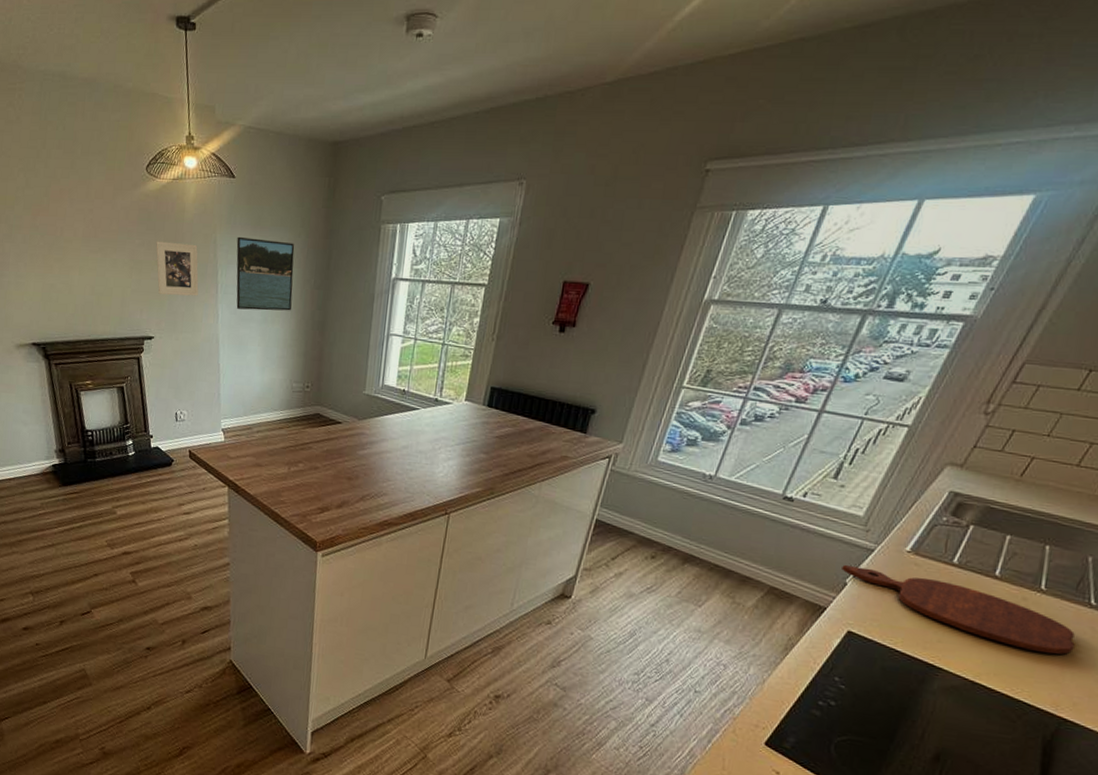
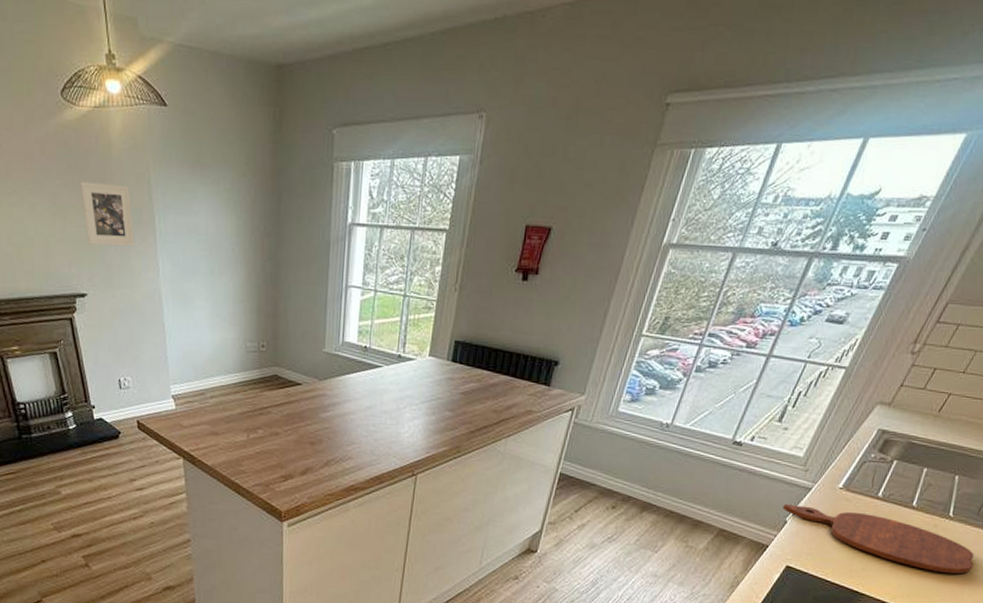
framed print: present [236,236,295,311] -> none [174,176,241,262]

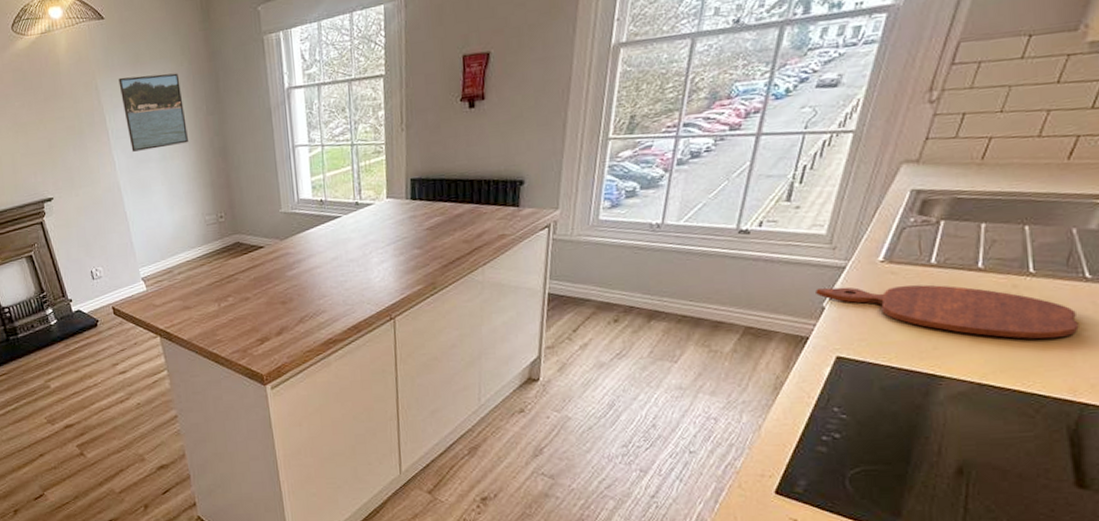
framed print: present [80,181,134,246] -> none [36,95,90,153]
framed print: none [174,176,241,262] -> present [118,73,188,152]

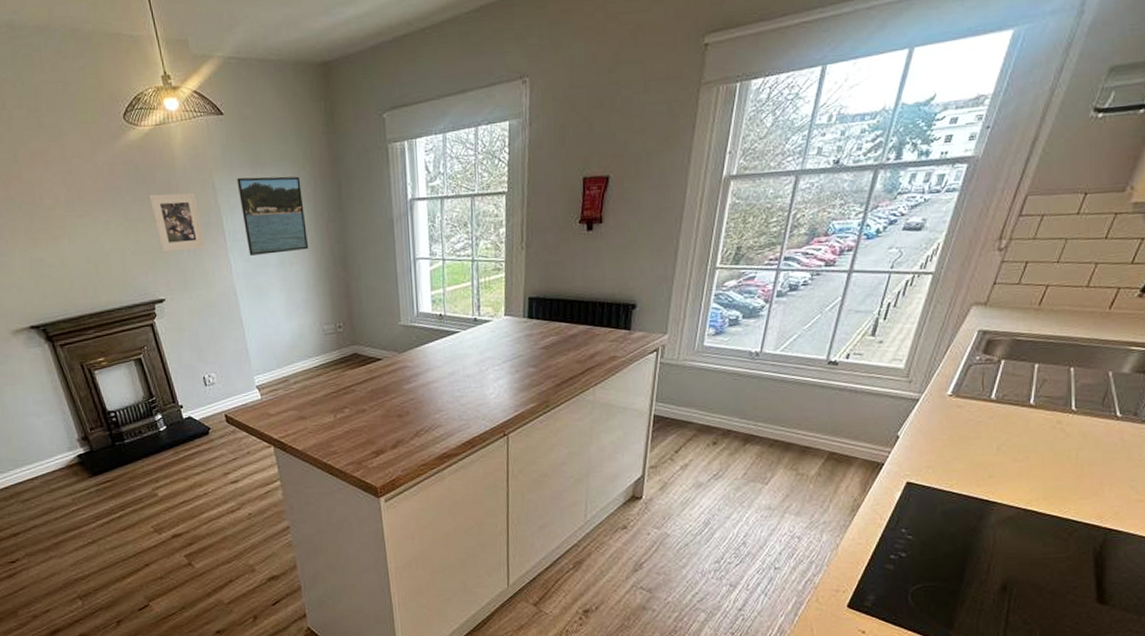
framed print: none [36,95,90,153] -> present [149,192,205,252]
cutting board: present [815,284,1079,340] -> none [892,418,1108,471]

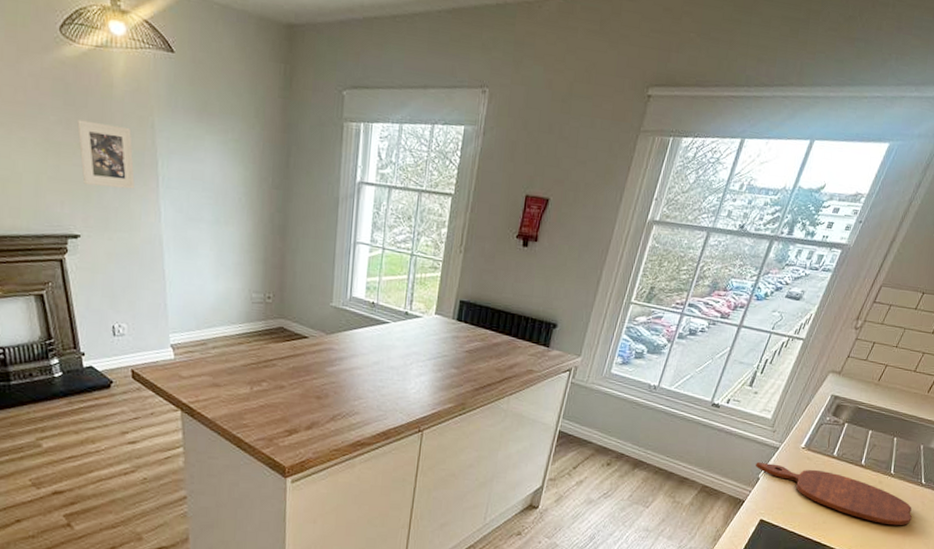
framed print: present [237,176,308,256] -> none [179,122,249,212]
cutting board: none [892,418,1108,471] -> present [756,461,912,526]

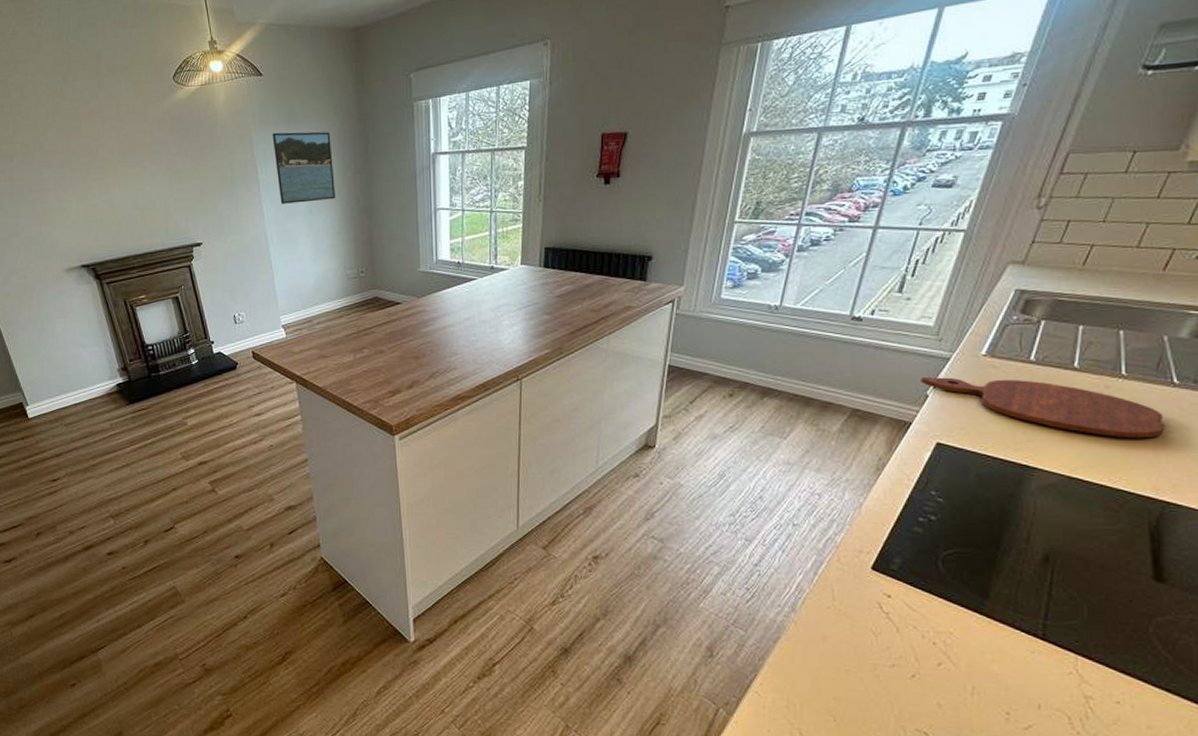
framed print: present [77,119,135,189] -> none [192,146,241,200]
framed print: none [179,122,249,212] -> present [272,131,335,204]

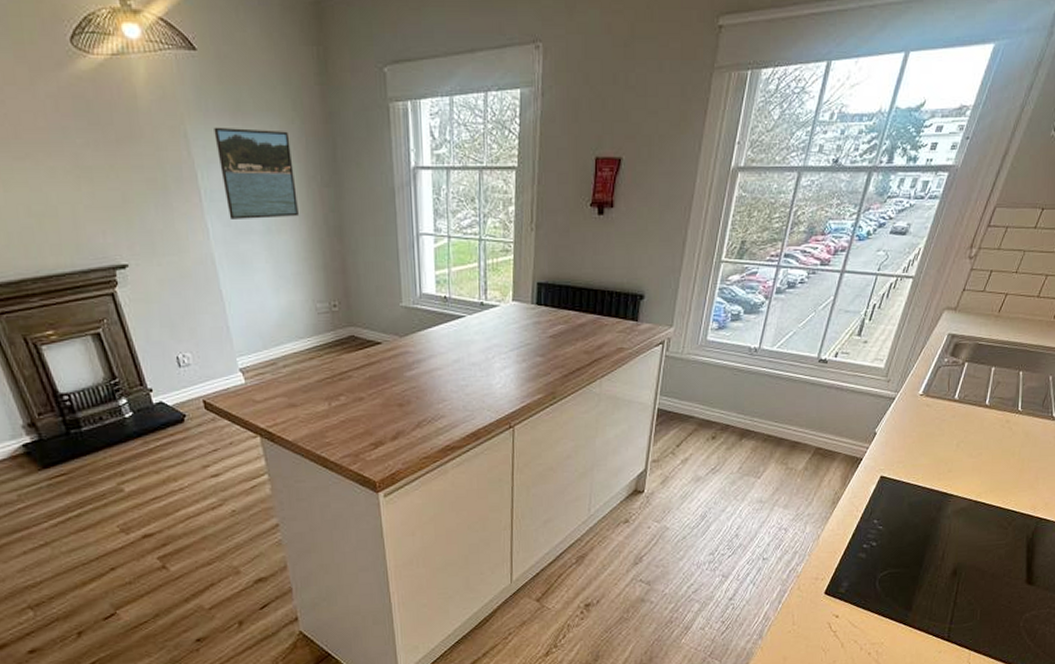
cutting board: present [921,376,1165,439] -> none [871,415,1044,466]

